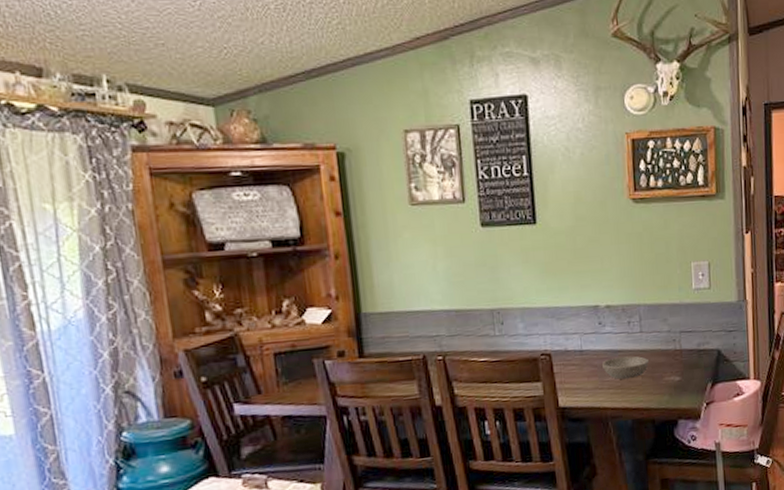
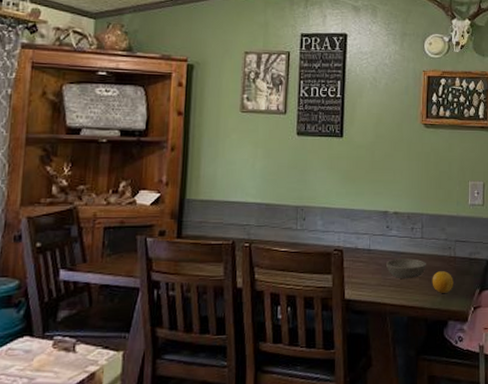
fruit: none [656,366,681,391] -> present [432,271,453,293]

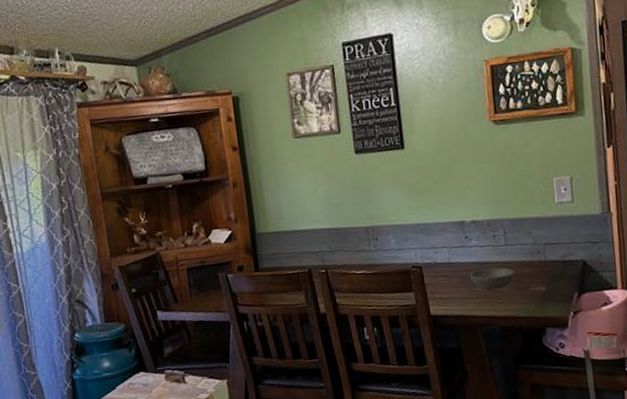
fruit: present [432,271,453,293] -> none [522,277,548,301]

